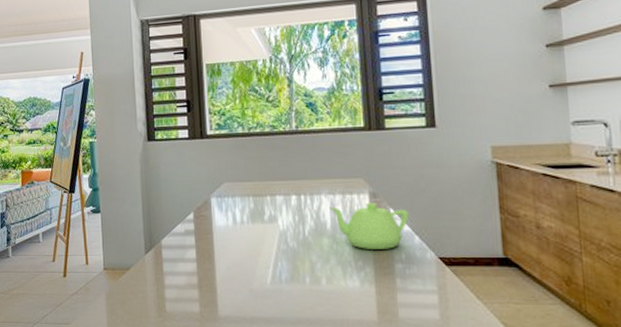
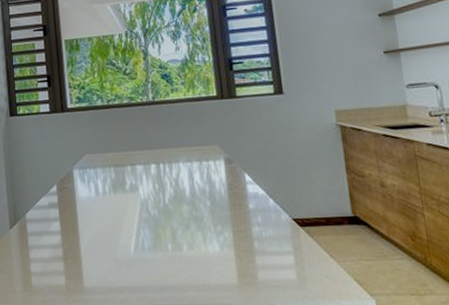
teapot: present [329,203,410,249] -> none [187,168,264,214]

